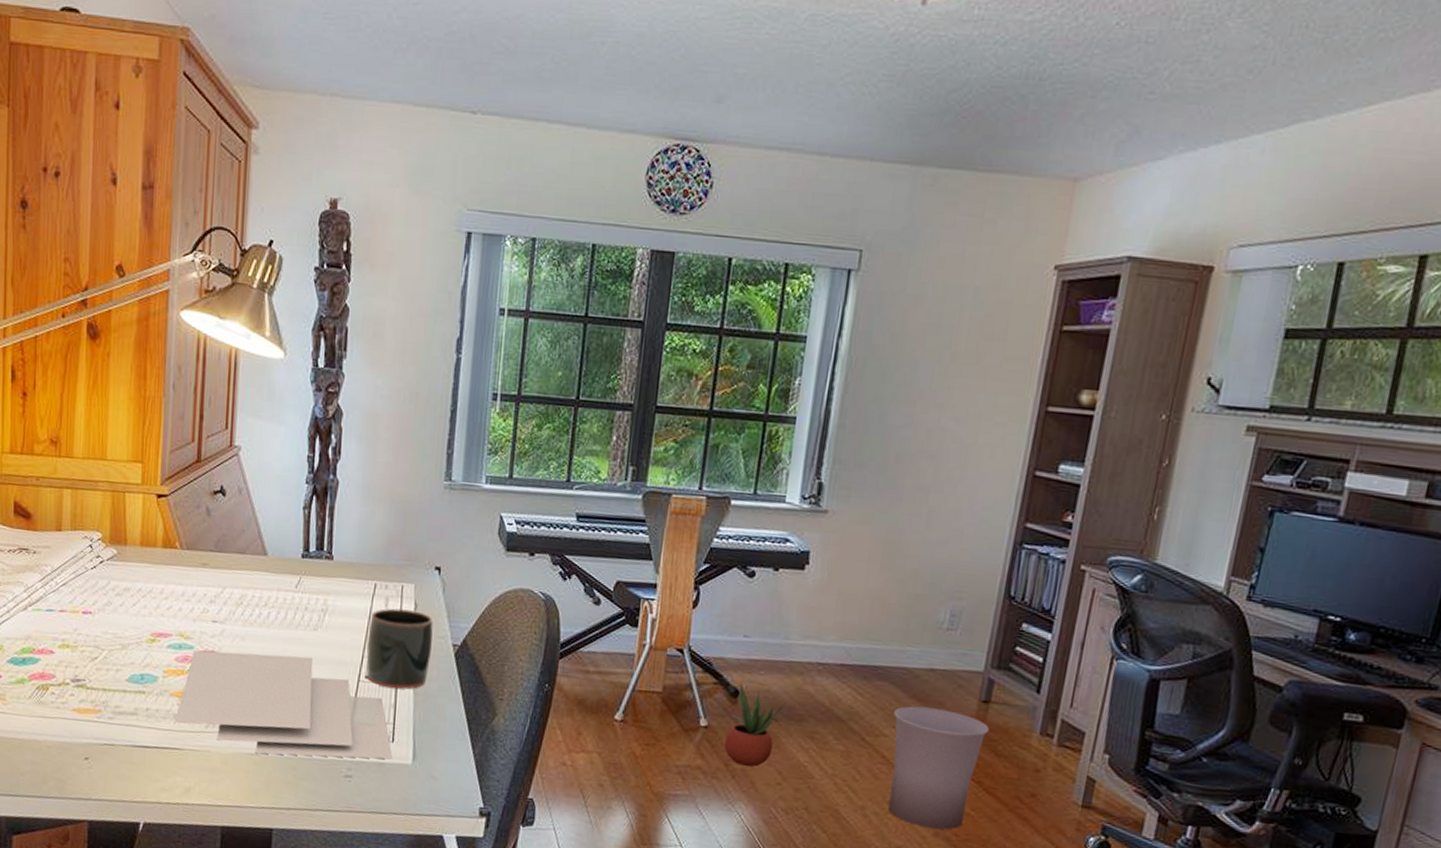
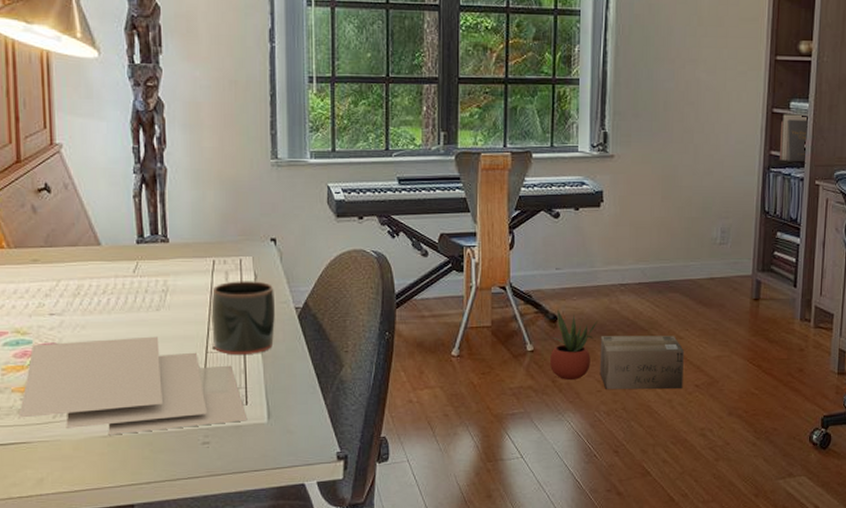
cardboard box: none [781,720,887,796] -> present [599,336,684,390]
waste bin: present [888,706,989,830] -> none [686,310,761,410]
books: none [1037,479,1083,541] -> present [780,114,809,163]

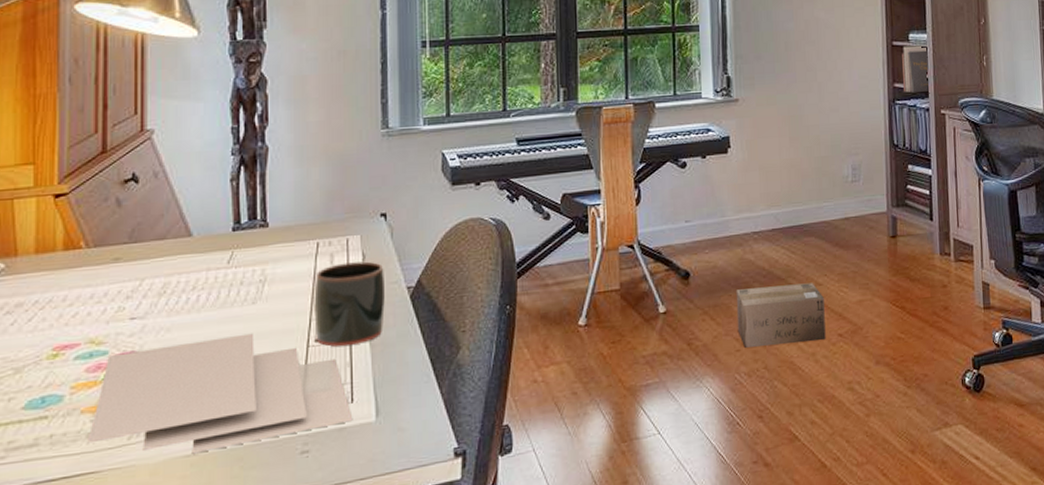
potted plant: present [549,309,598,380] -> none [683,265,732,341]

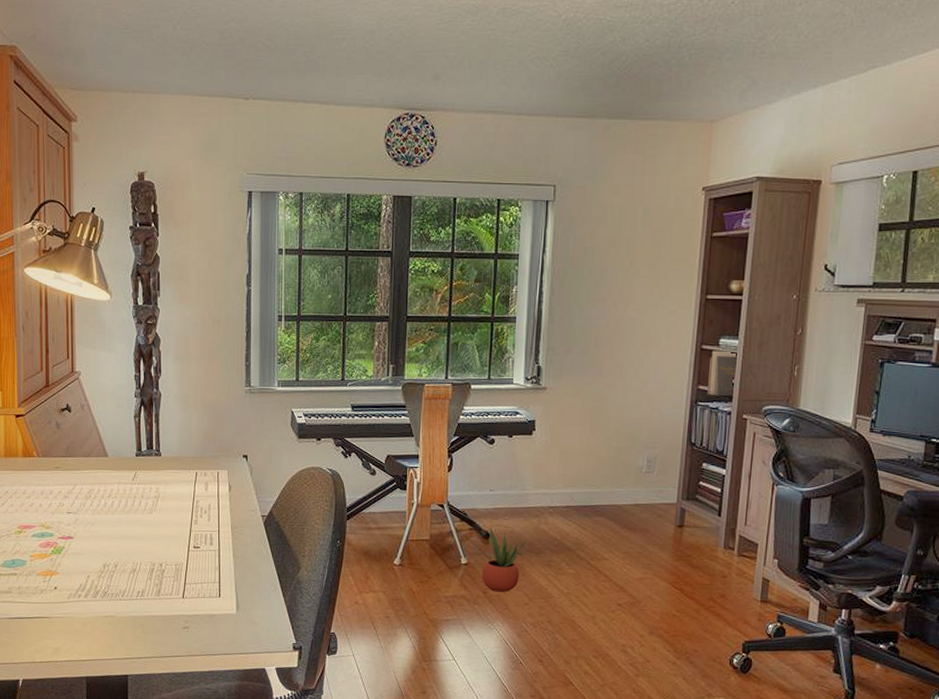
papers: present [87,333,353,454] -> none [42,535,220,616]
mug: present [314,261,385,347] -> none [193,491,245,554]
potted plant: none [683,265,732,341] -> present [481,527,527,592]
cardboard box: present [735,283,826,348] -> none [527,554,608,607]

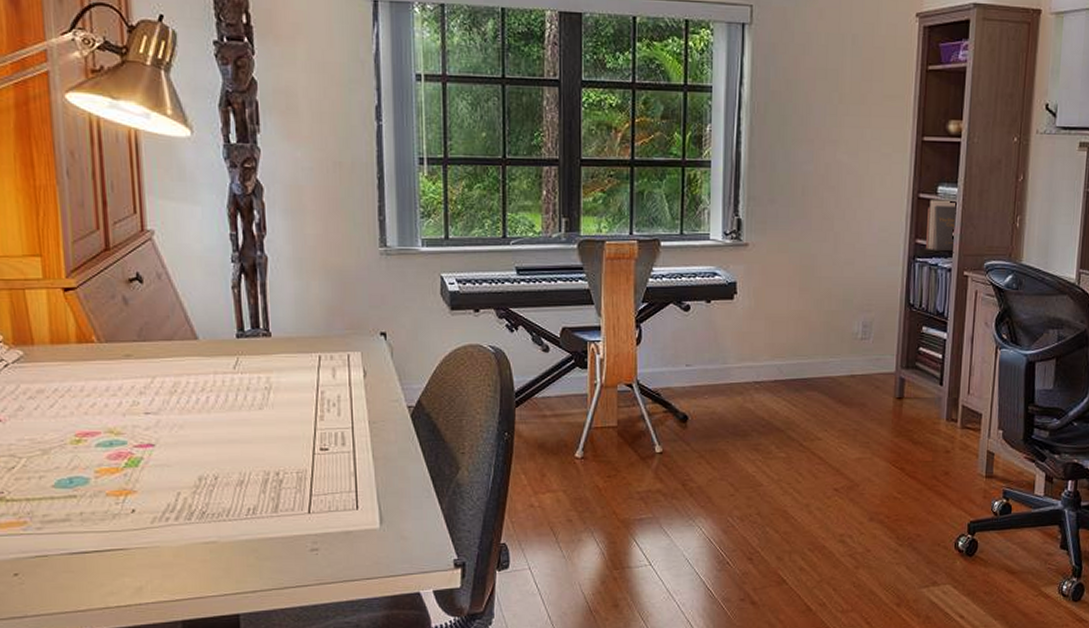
potted plant: present [481,527,527,592] -> none [679,409,731,483]

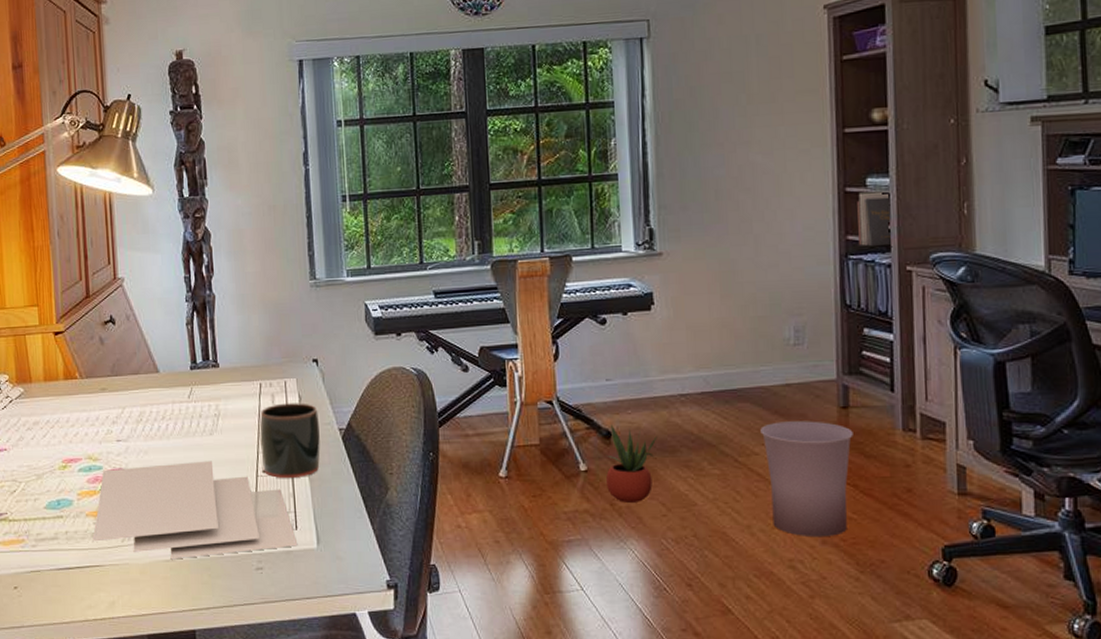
papers: none [114,437,359,542] -> present [92,460,298,560]
mug: none [317,378,386,456] -> present [259,403,320,478]
potted plant: none [679,409,731,483] -> present [605,424,657,503]
waste bin: none [825,410,905,515] -> present [760,421,853,538]

